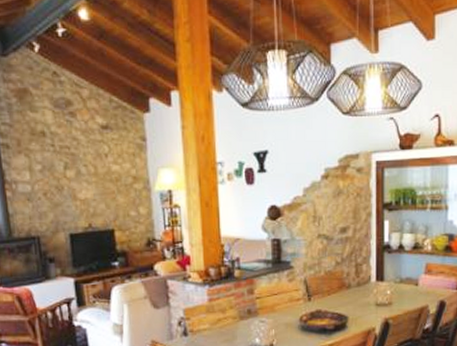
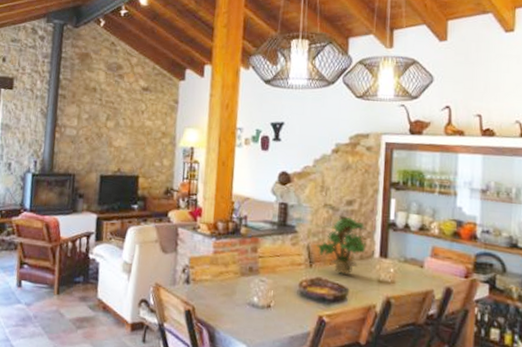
flower bouquet: none [314,243,363,303] -> present [317,214,367,275]

